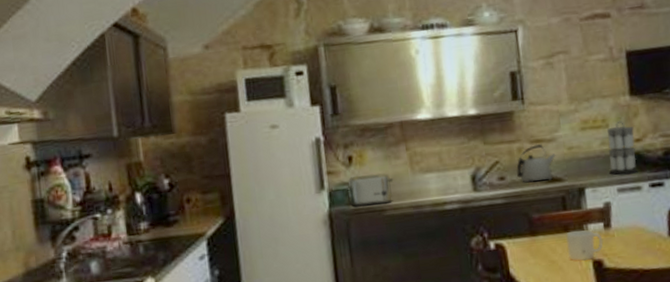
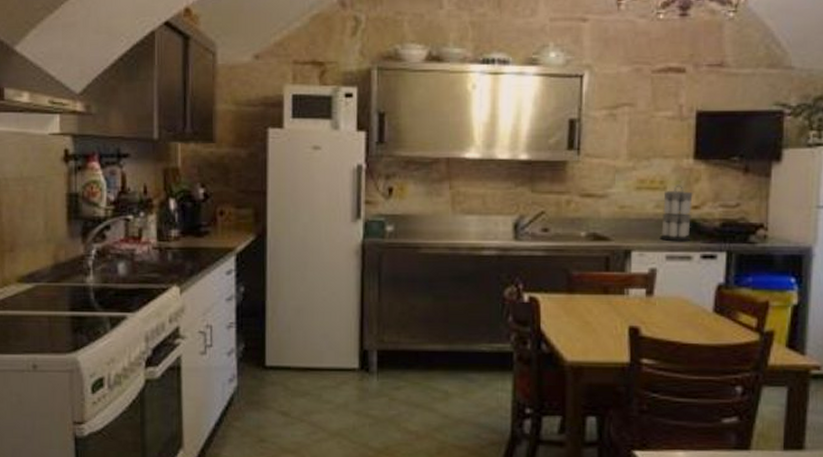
toaster: present [348,173,394,208] -> none [385,210,433,242]
kettle: present [516,144,556,183] -> none [562,199,606,238]
mug: present [565,230,604,261] -> none [603,293,643,327]

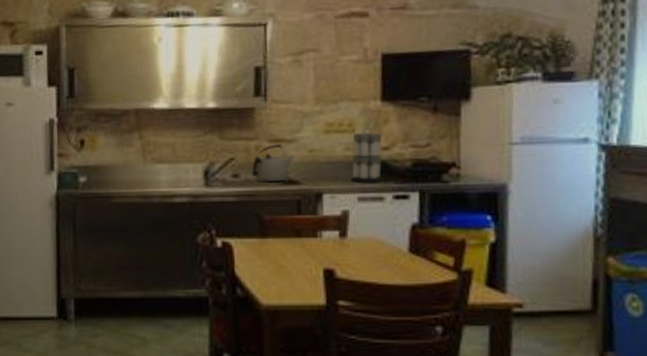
kettle: none [562,199,606,238] -> present [252,144,295,183]

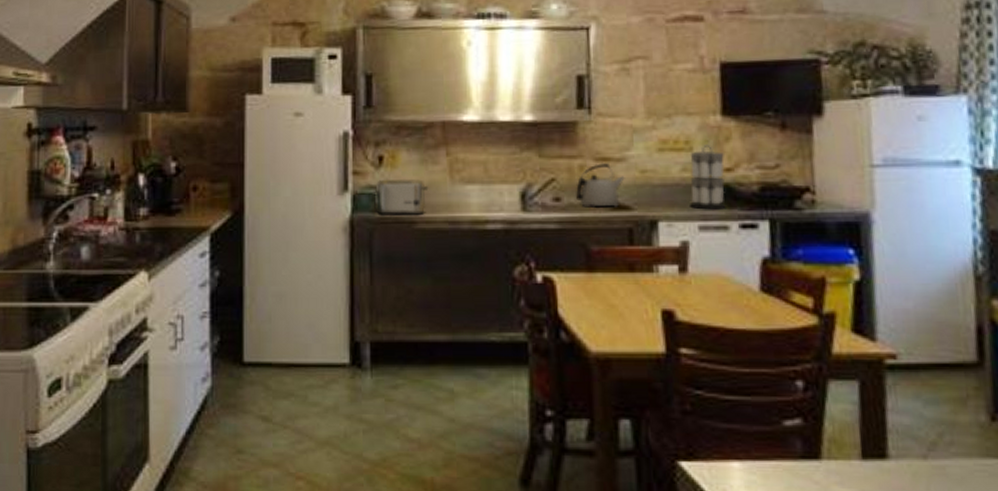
toaster: none [78,160,124,193] -> present [375,179,429,217]

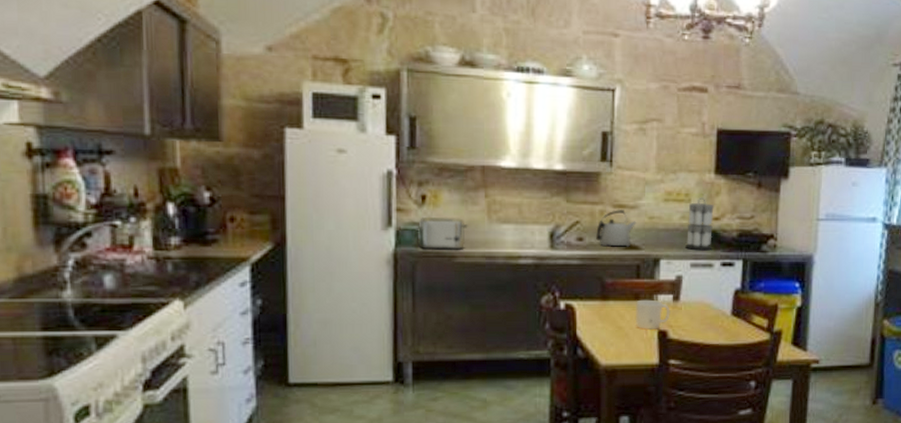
mug: none [629,271,677,310] -> present [635,299,670,331]

